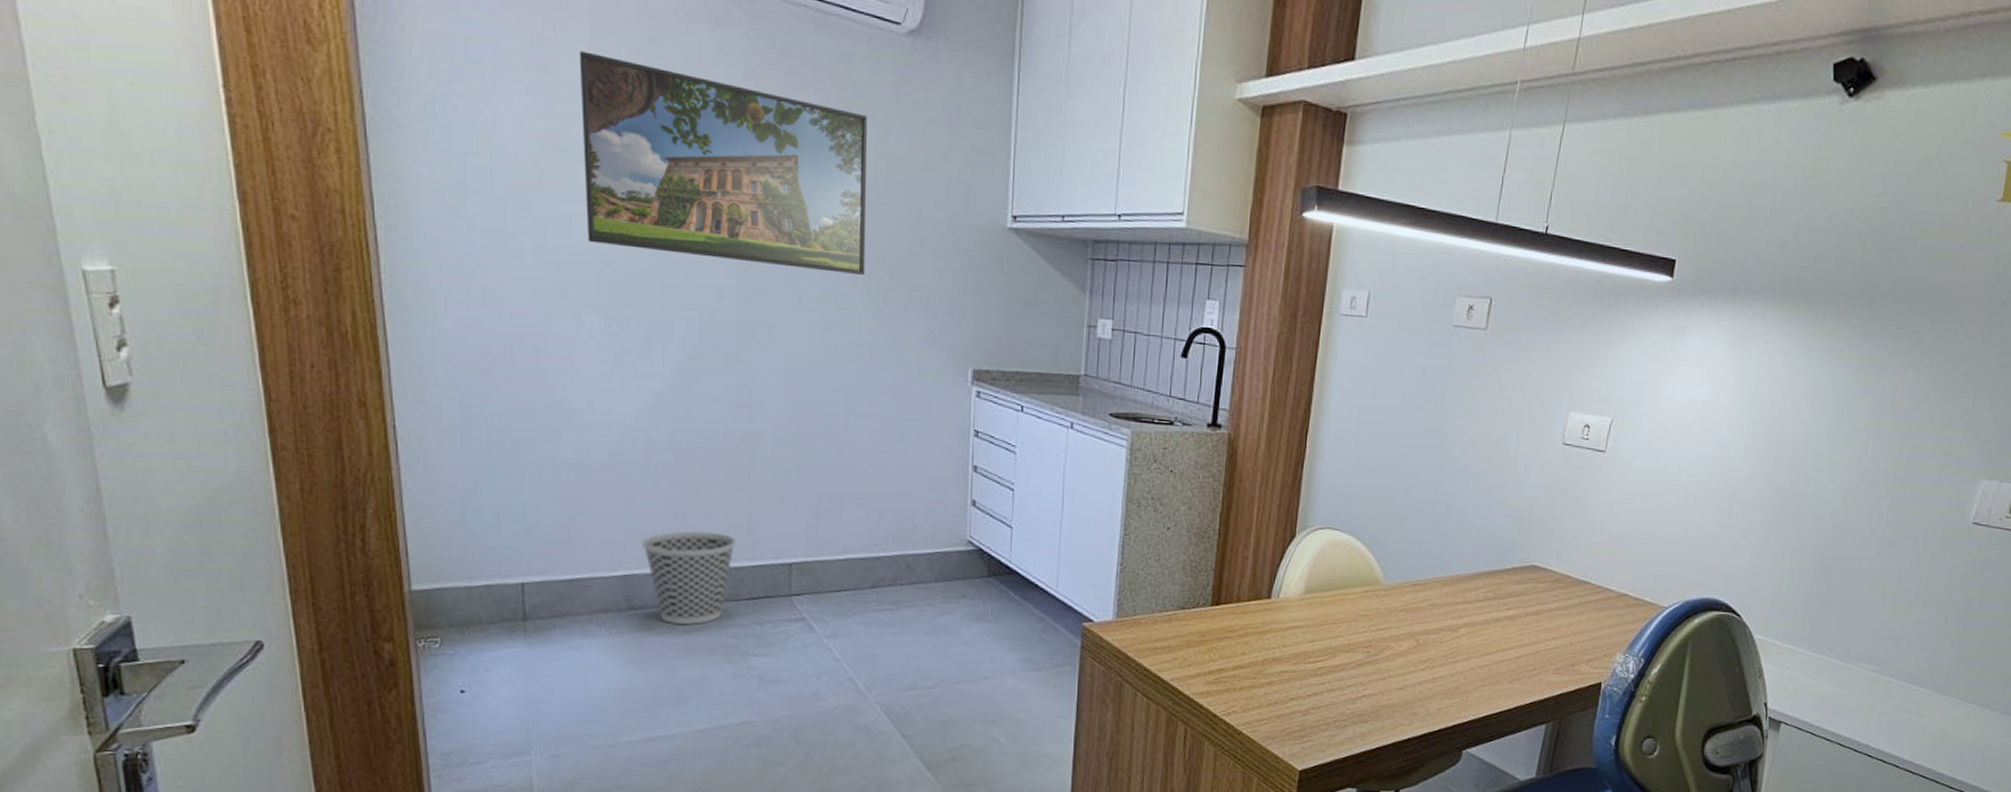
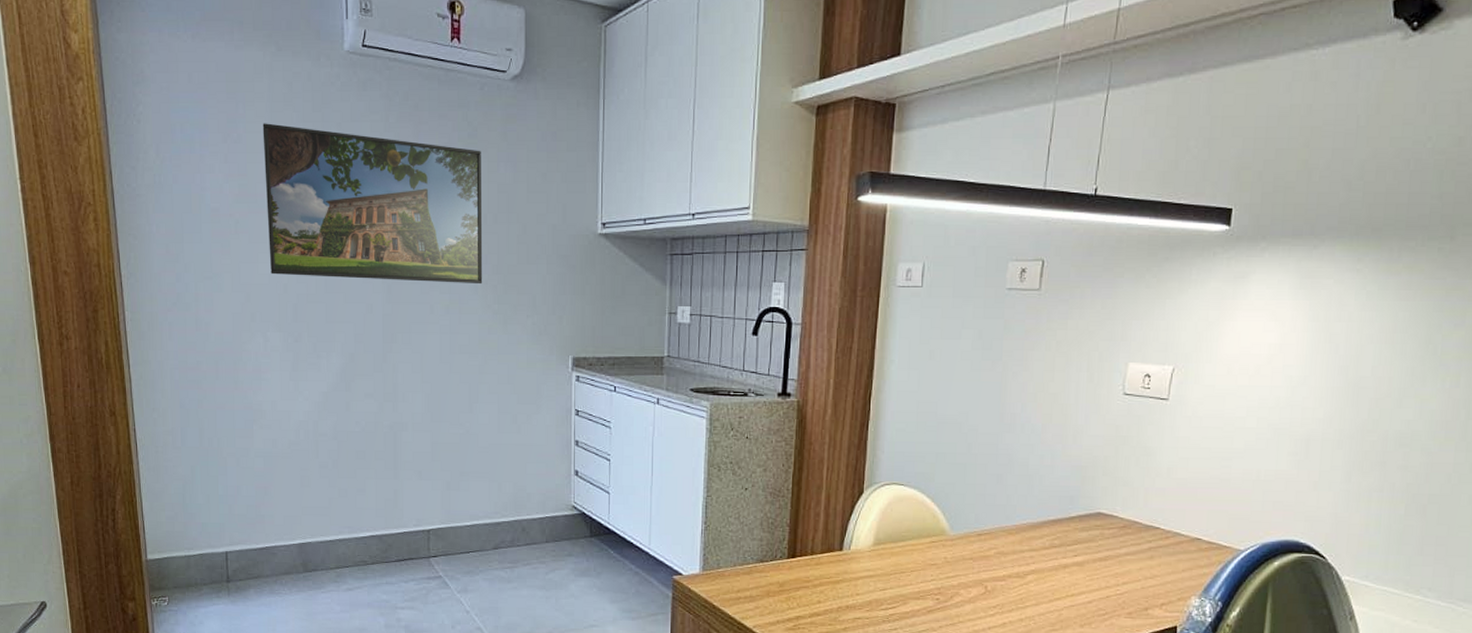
wastebasket: present [641,531,736,626] -> none [313,505,386,584]

